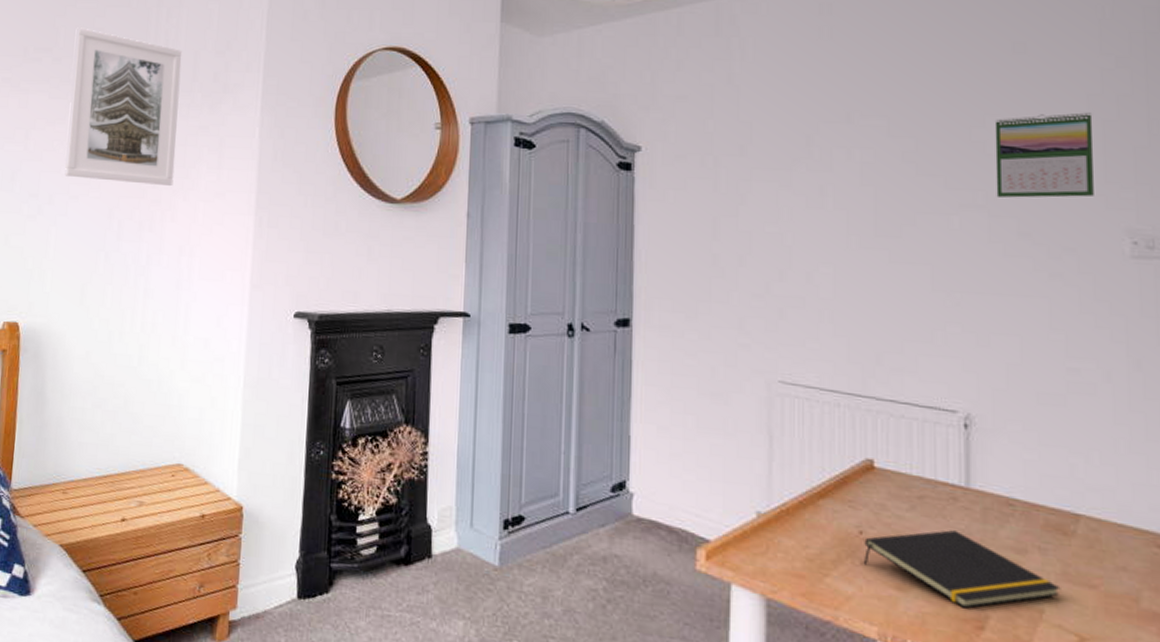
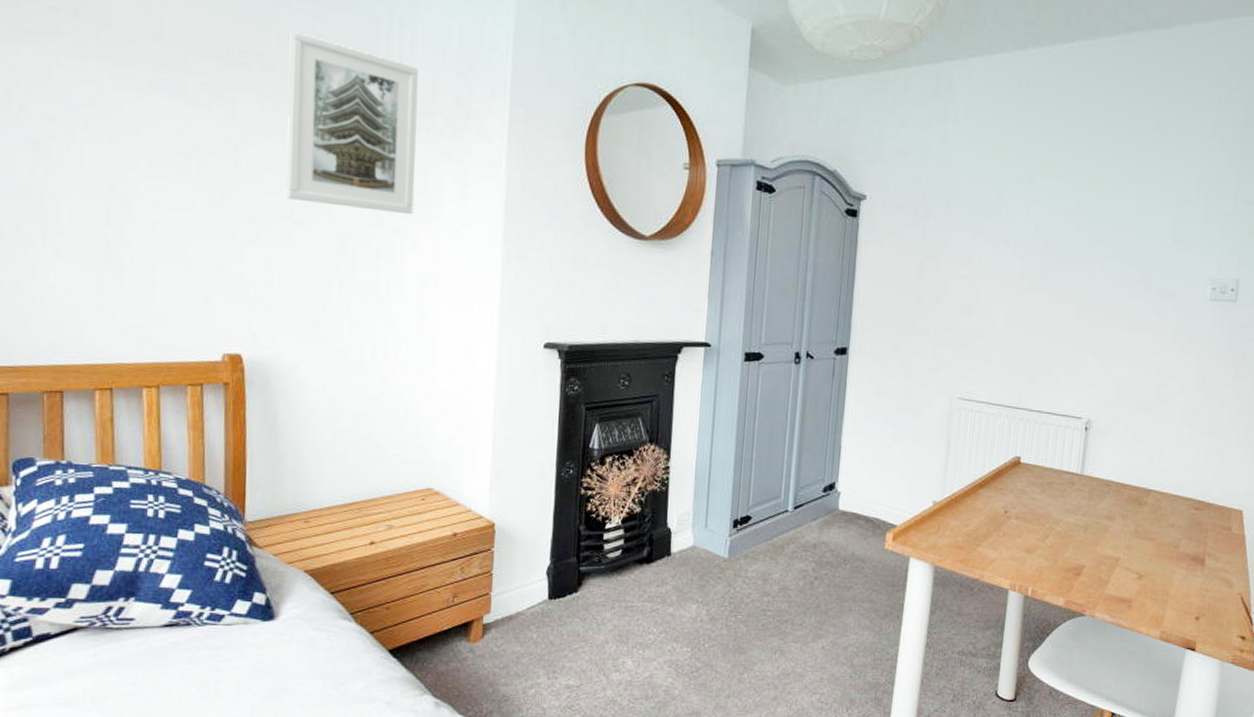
notepad: present [863,530,1061,609] -> none [1005,506,1132,562]
calendar: present [994,112,1094,198] -> none [1129,184,1201,252]

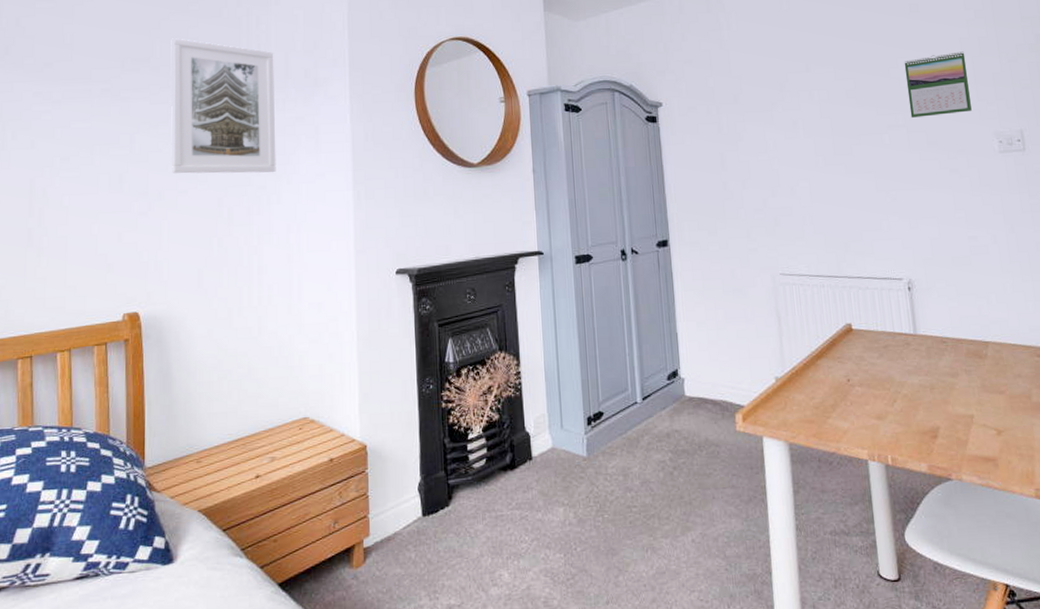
calendar: none [1129,184,1201,252] -> present [904,51,972,118]

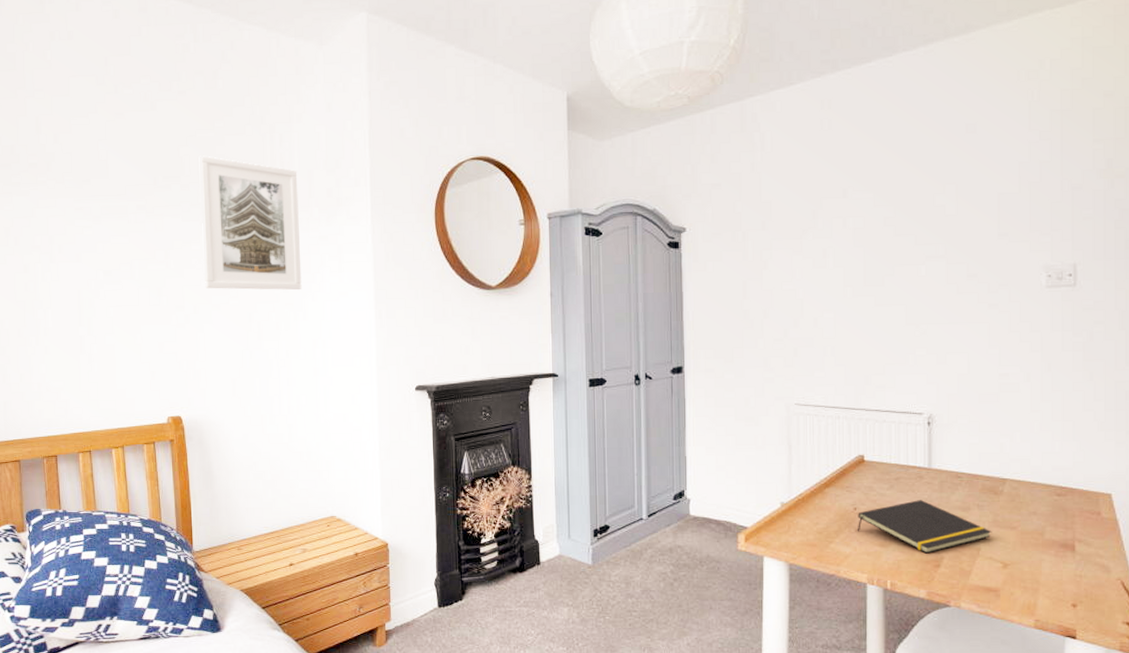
notepad: none [851,367,982,424] -> present [857,500,992,554]
calendar: present [904,51,972,118] -> none [952,177,1023,248]

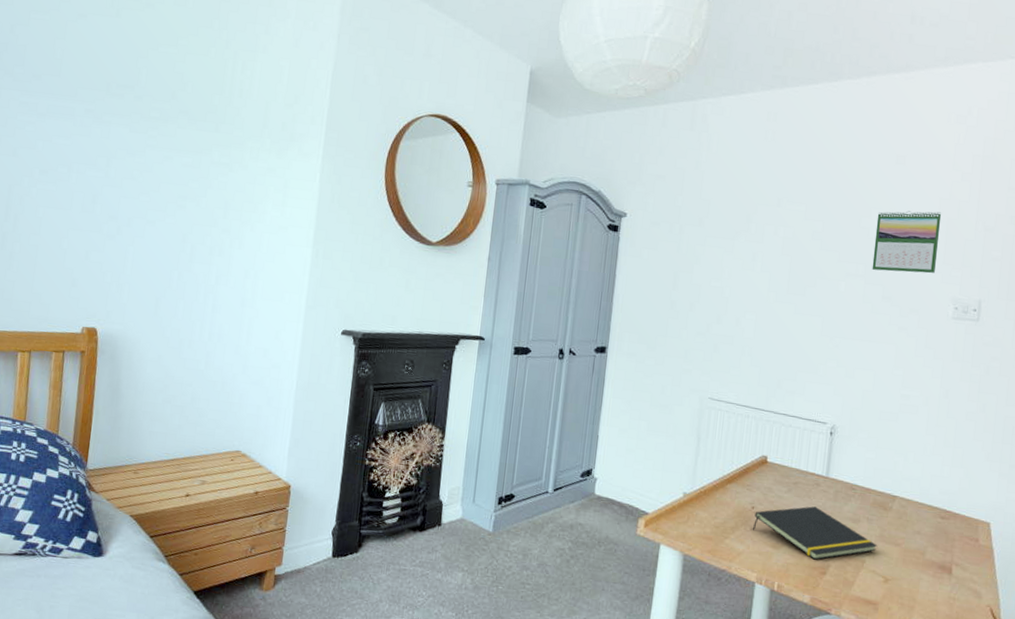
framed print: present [199,155,302,290] -> none [143,70,255,218]
calendar: none [952,177,1023,248] -> present [872,211,942,274]

